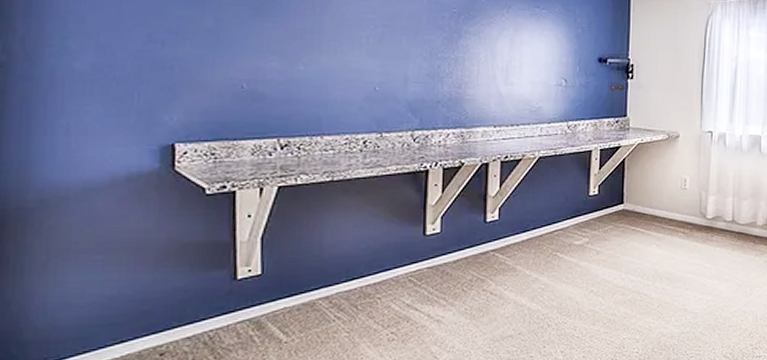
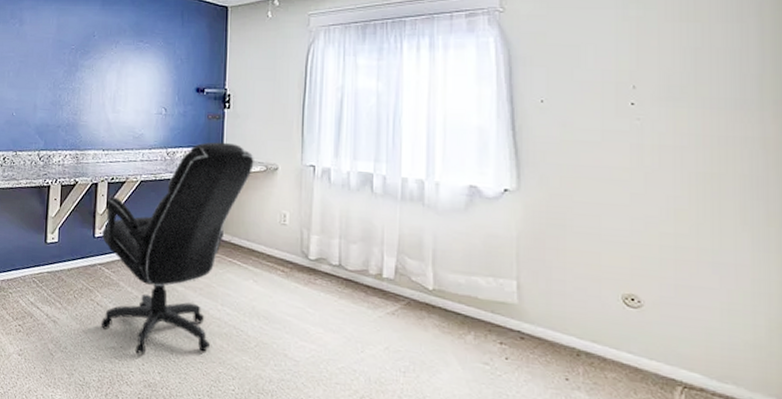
office chair: none [494,113,657,338] -> present [101,142,254,355]

